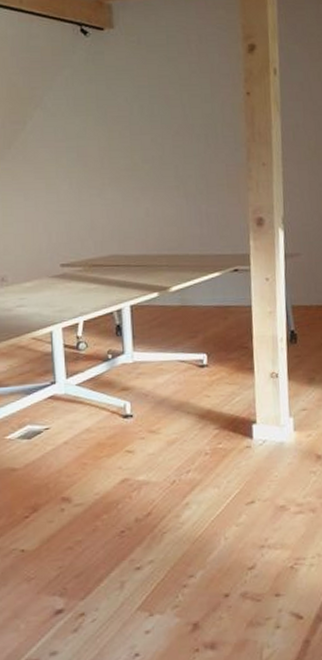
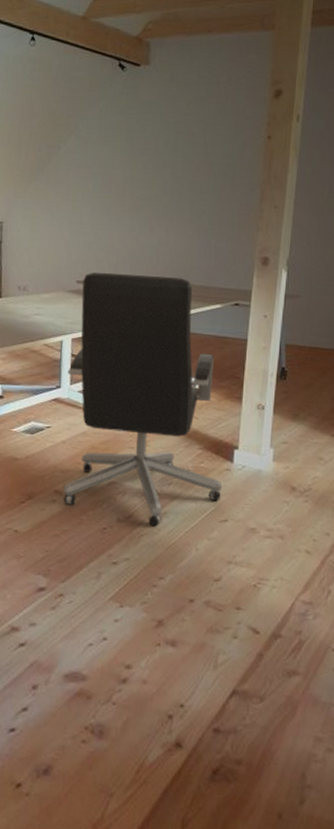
office chair: none [62,249,245,521] -> present [63,272,223,527]

